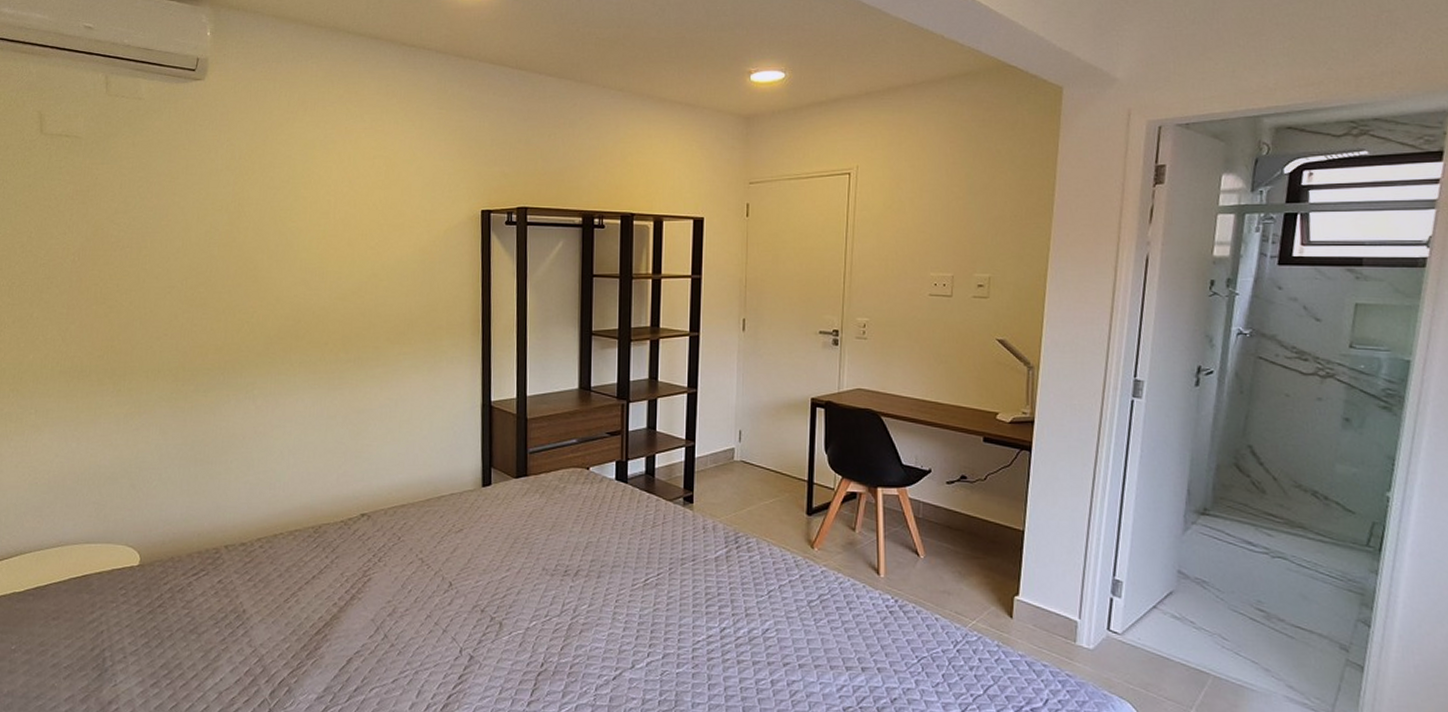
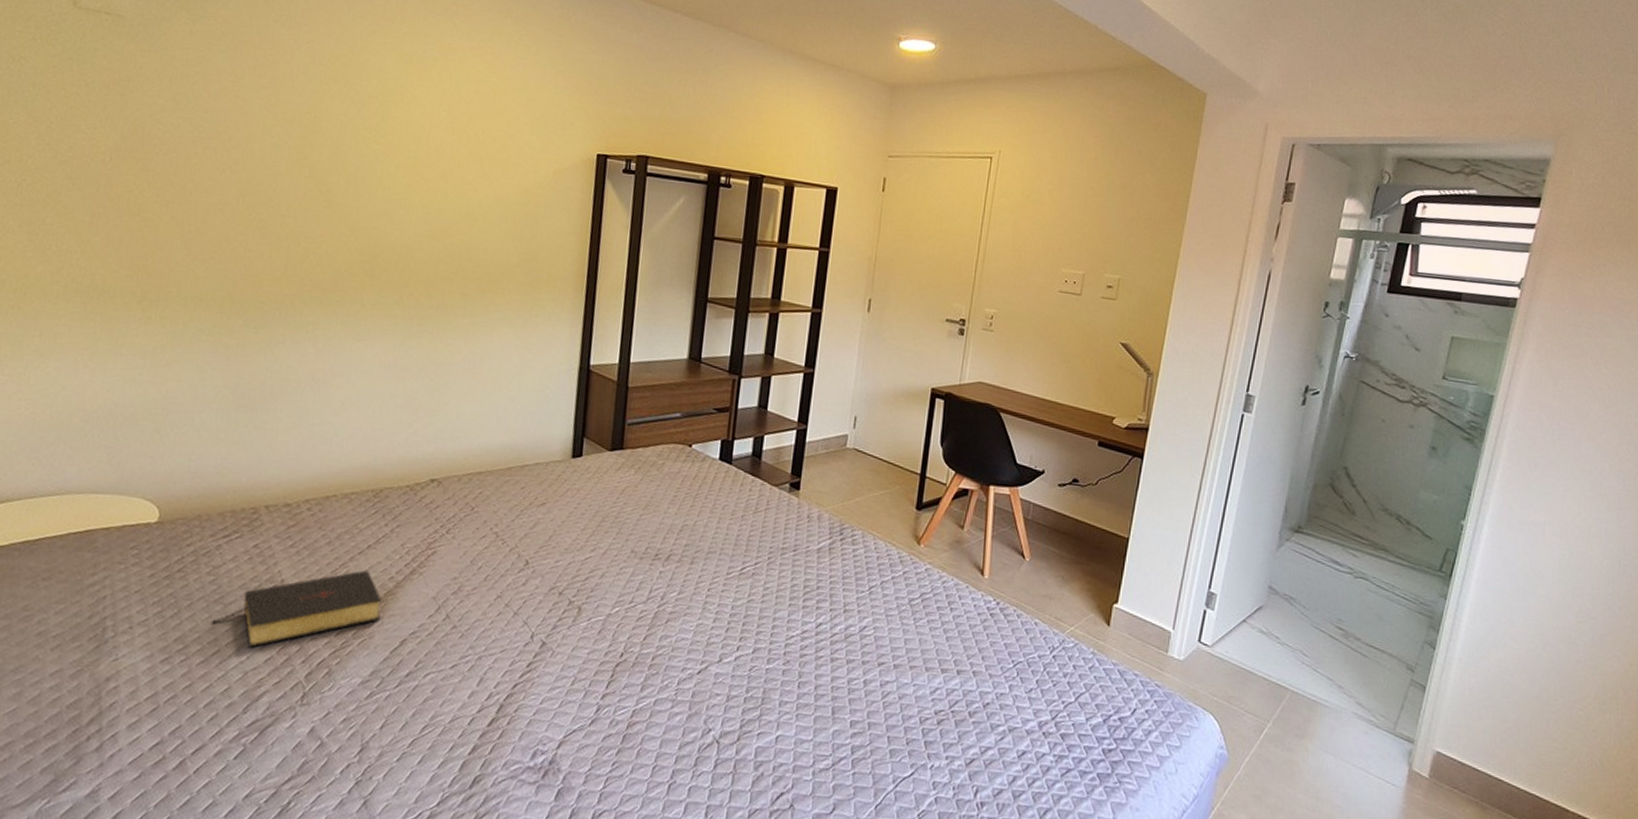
bible: none [189,598,329,671] -> present [211,570,381,648]

